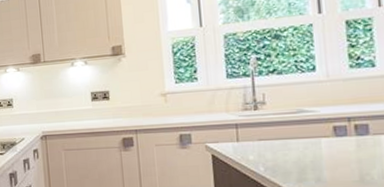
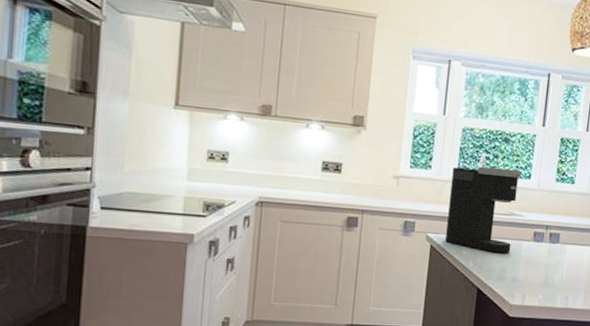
coffee maker: none [221,64,307,154] -> present [446,166,521,253]

